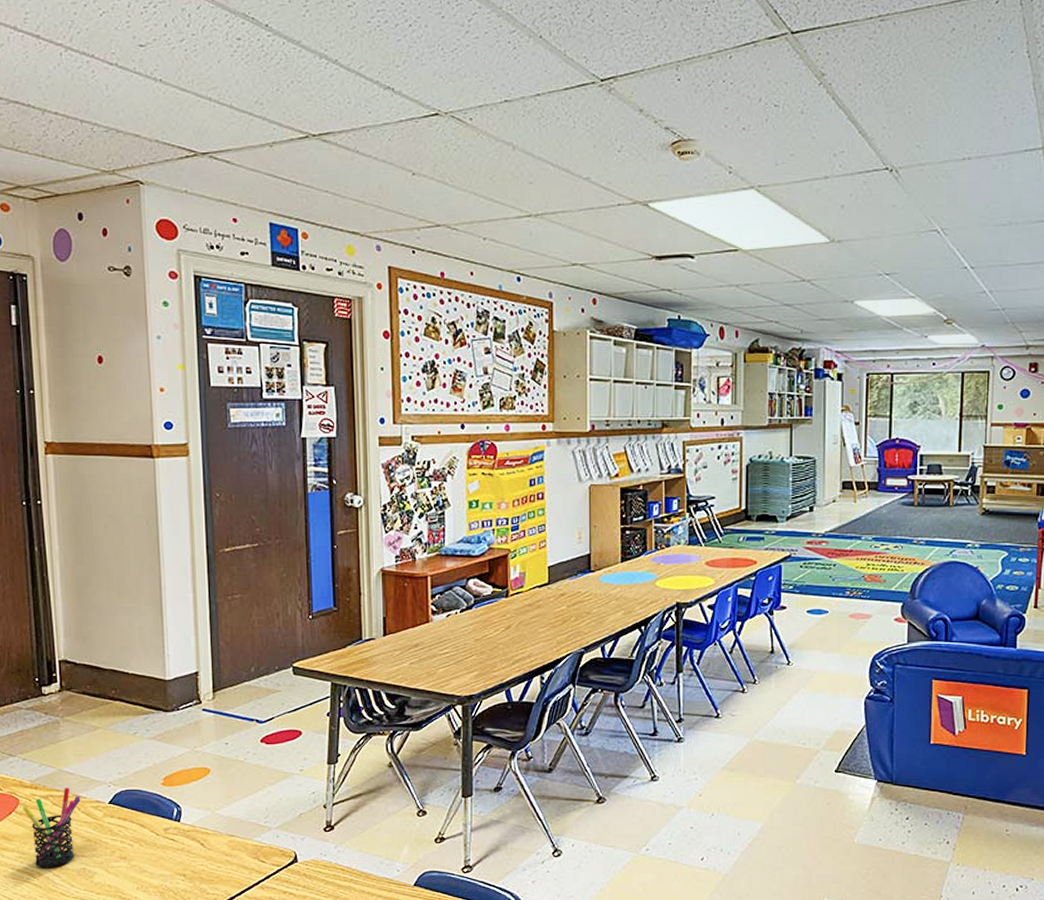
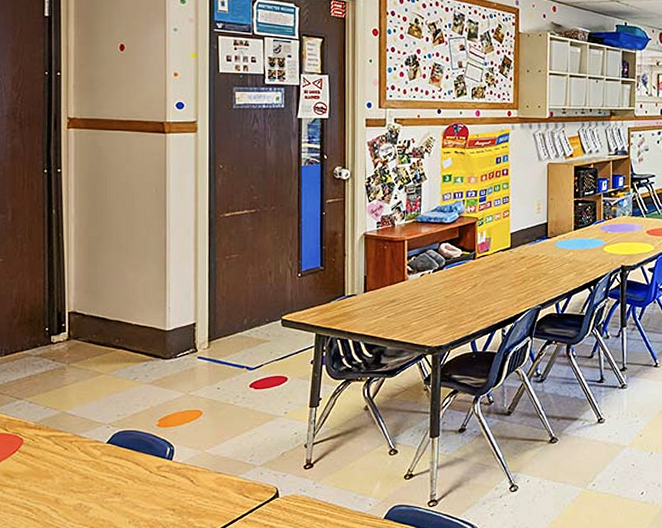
pen holder: present [22,787,81,868] -> none [26,428,81,504]

